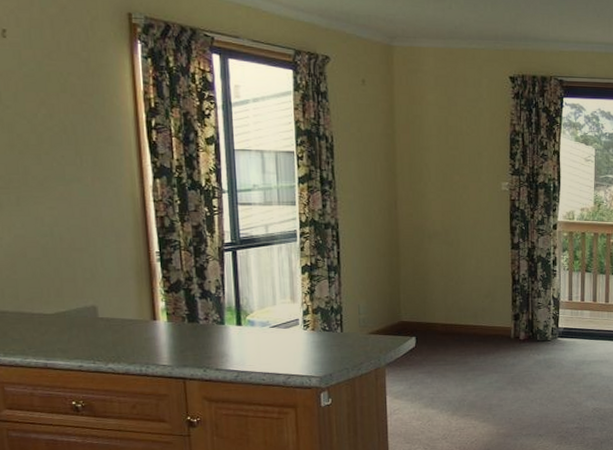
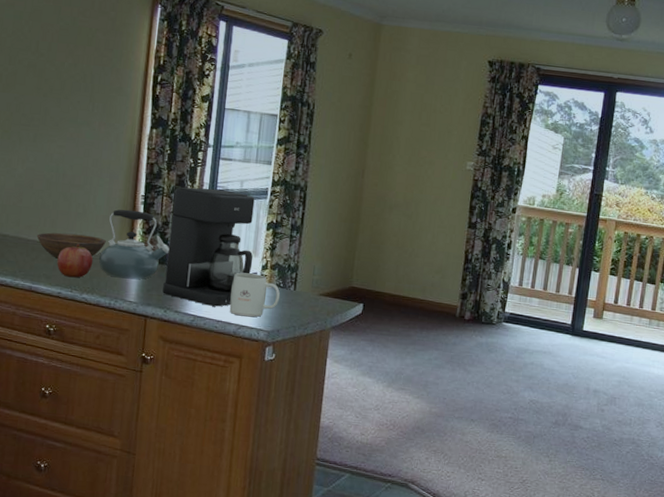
bowl: none [41,301,124,330] -> present [36,232,106,259]
fruit: none [71,311,114,348] -> present [57,243,93,278]
kettle: none [119,269,198,342] -> present [98,209,170,280]
coffee maker: none [192,237,292,359] -> present [162,187,255,307]
mug: none [273,320,328,365] -> present [229,272,281,317]

